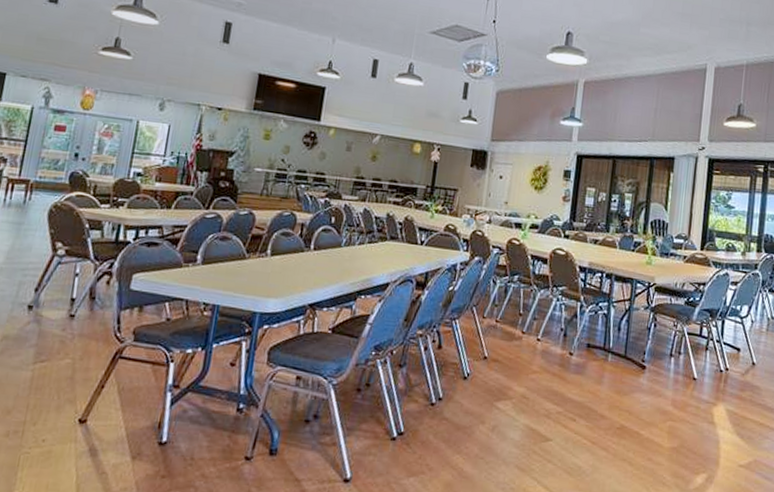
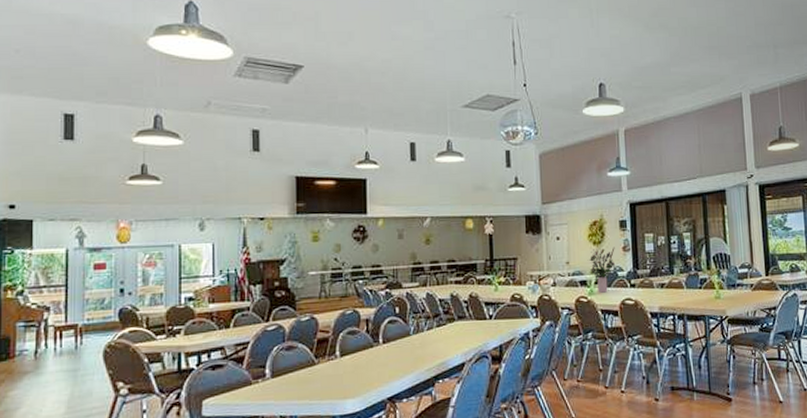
bouquet: none [527,193,555,239] -> present [588,247,616,293]

